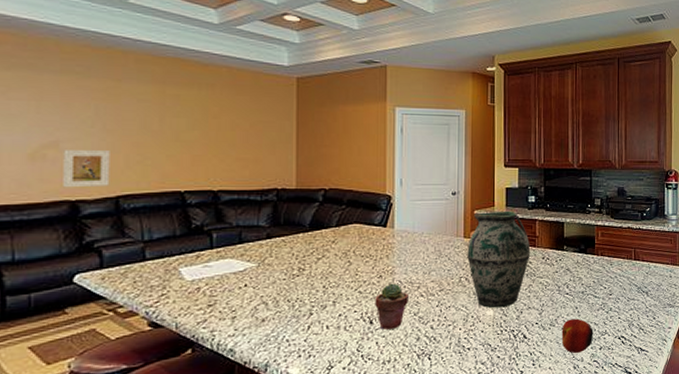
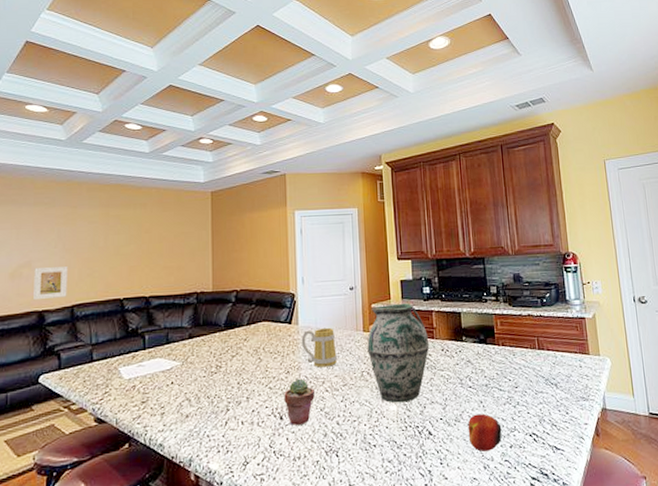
mug: none [396,232,436,272] -> present [301,327,338,368]

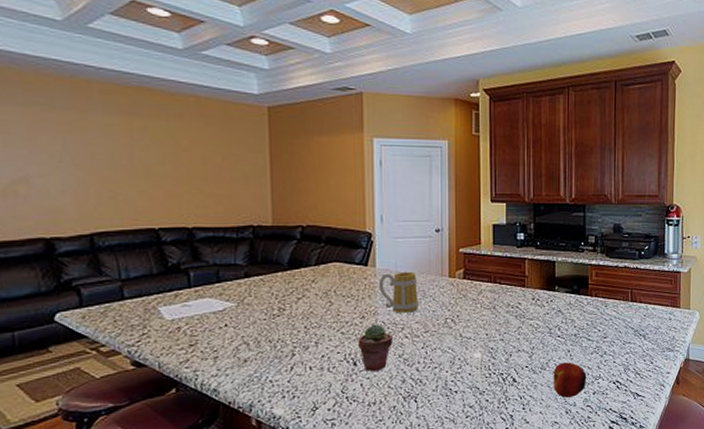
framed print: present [34,267,68,301] -> none [34,186,83,225]
vase: present [367,303,430,403] -> none [453,249,520,351]

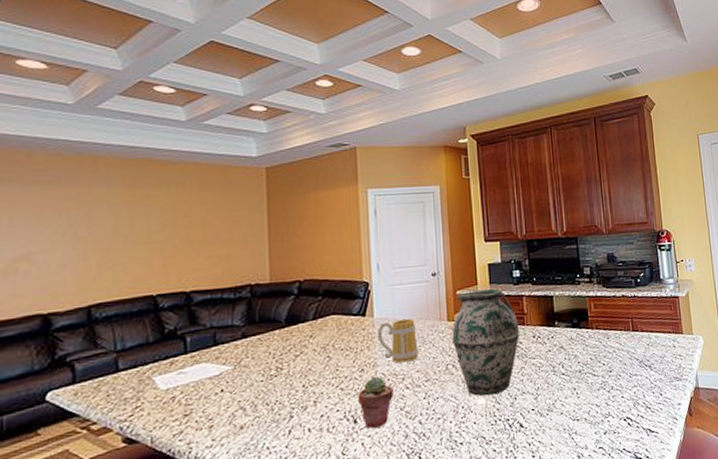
vase: none [453,249,520,351] -> present [452,288,520,396]
apple: present [553,362,587,398] -> none [561,401,596,441]

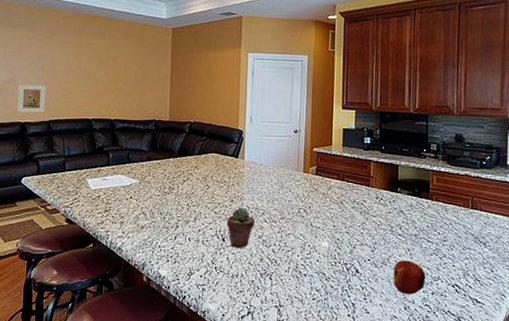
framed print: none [35,259,82,302] -> present [17,85,46,113]
mug: present [377,318,420,363] -> none [245,164,278,200]
vase: present [452,288,520,396] -> none [306,150,365,241]
apple: none [561,401,596,441] -> present [393,260,426,294]

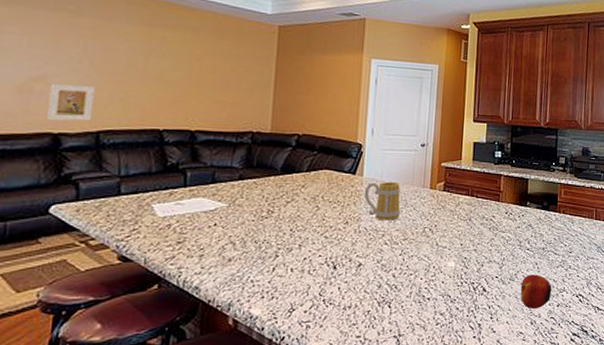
potted succulent: present [227,207,256,248] -> none [339,230,374,275]
mug: none [245,164,278,200] -> present [364,181,401,220]

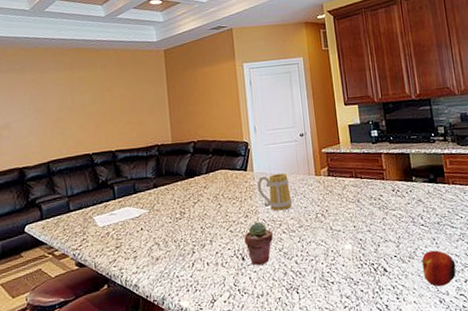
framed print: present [47,84,95,121] -> none [12,126,43,159]
potted succulent: none [339,230,374,275] -> present [244,222,274,266]

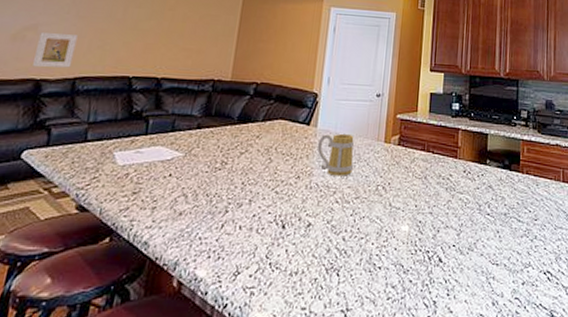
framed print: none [12,126,43,159] -> present [33,33,78,68]
potted succulent: present [244,222,274,266] -> none [289,185,325,236]
apple: present [422,250,456,287] -> none [480,244,516,286]

